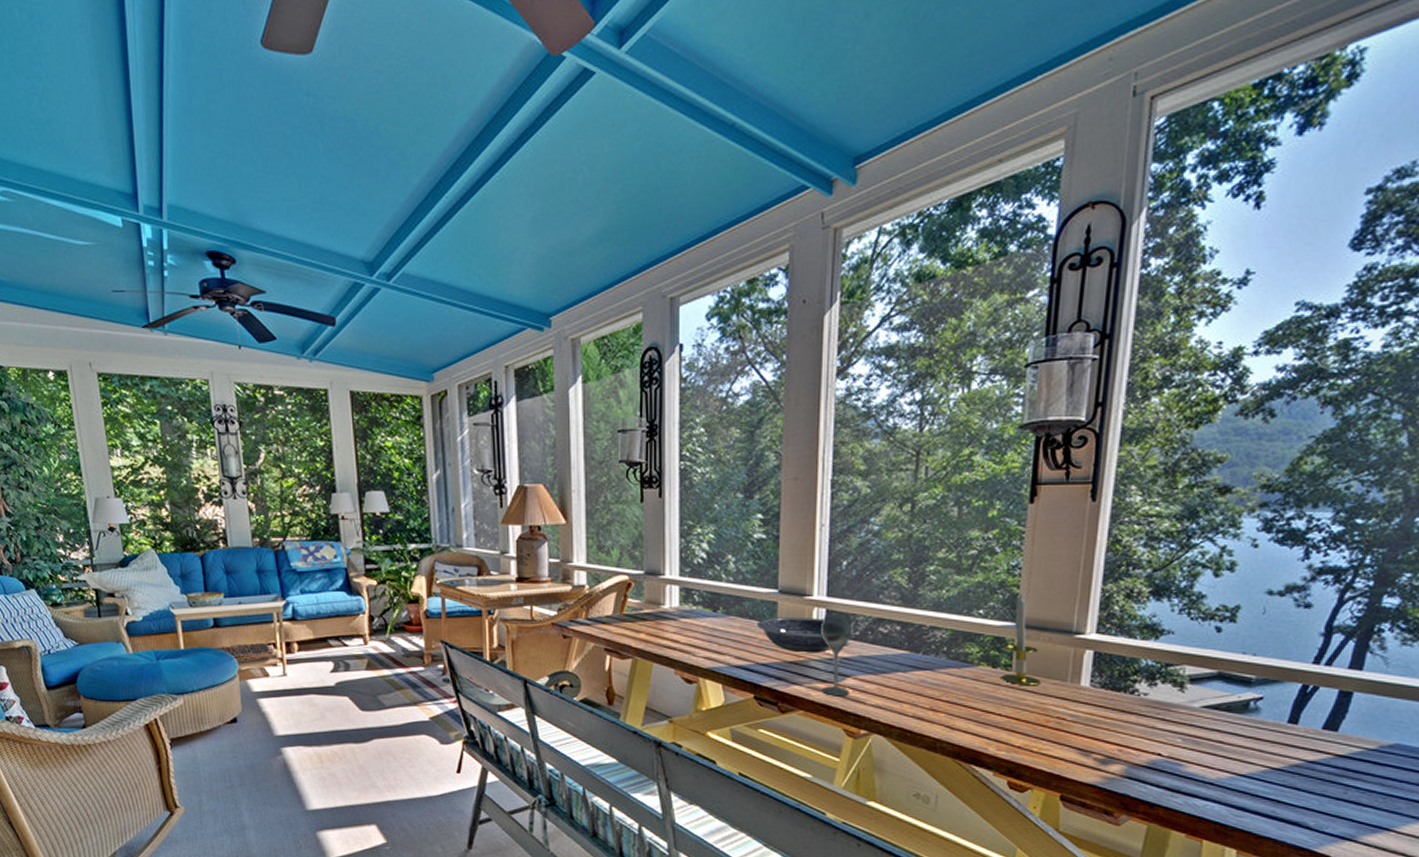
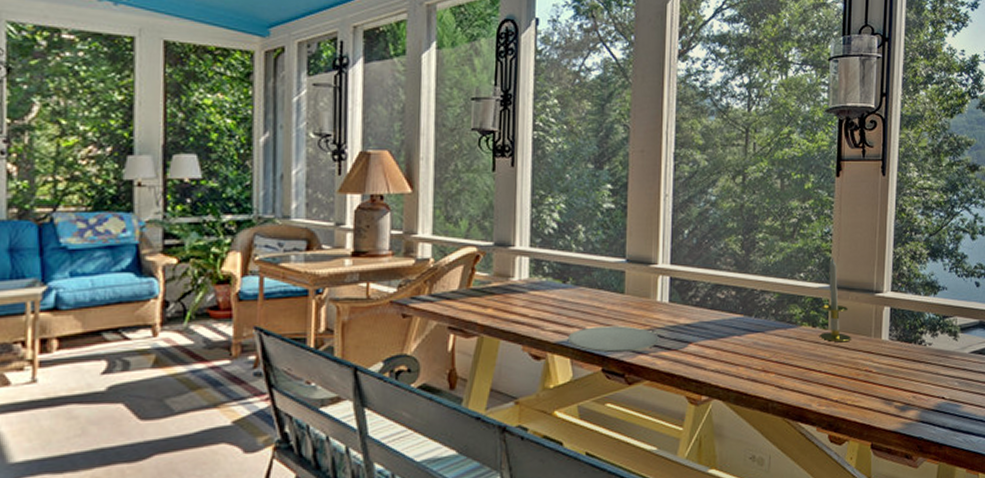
plate: none [719,655,814,682] -> present [567,326,659,353]
bowl: present [756,617,855,653] -> none [605,285,695,322]
wineglass: present [820,613,851,695] -> none [664,281,693,363]

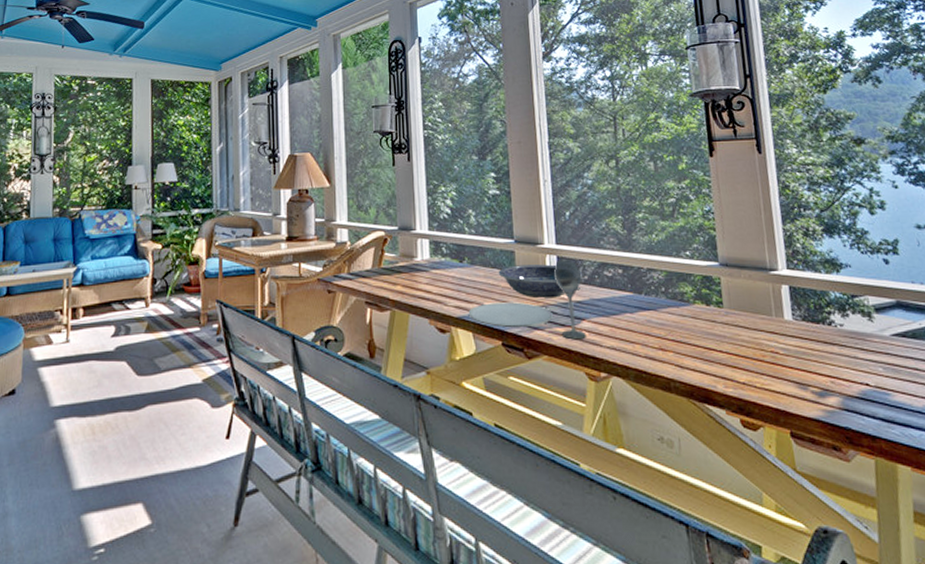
bowl: none [605,285,695,322] -> present [498,264,583,299]
wineglass: none [664,281,693,363] -> present [553,259,588,339]
candle: present [819,256,851,343] -> none [712,234,750,322]

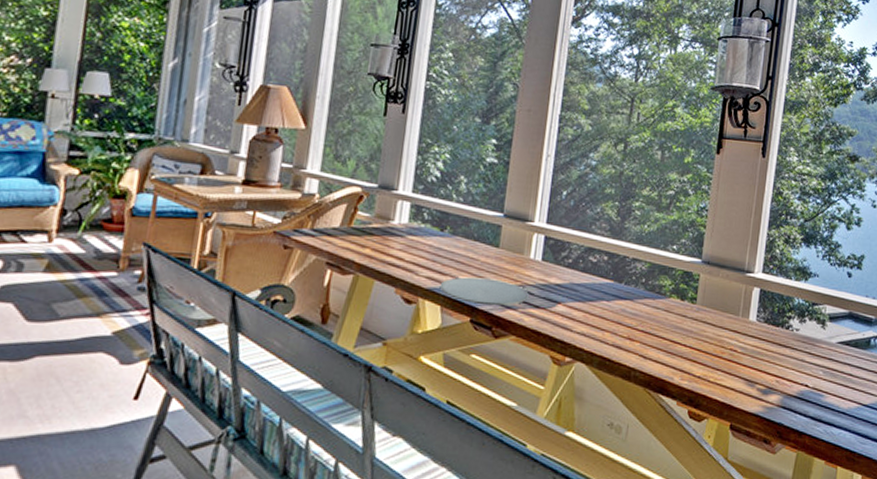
bowl: present [498,264,583,299] -> none [480,240,568,279]
wineglass: present [553,259,588,339] -> none [535,240,566,322]

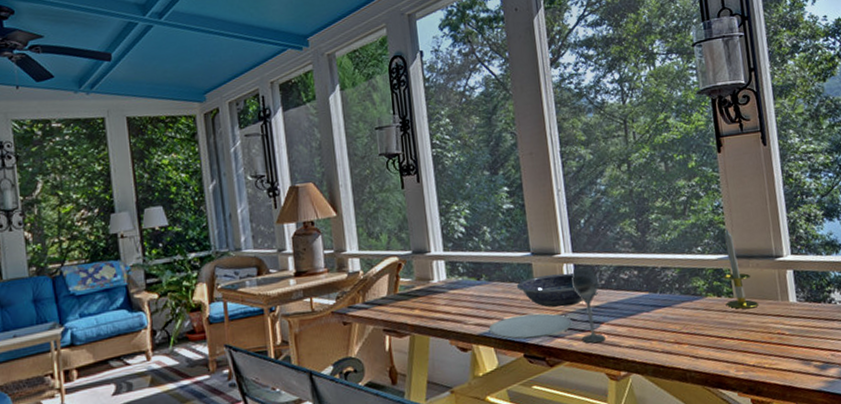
bowl: none [480,240,568,279] -> present [516,273,600,308]
wineglass: none [535,240,566,322] -> present [571,266,607,343]
candle: none [687,232,719,319] -> present [723,228,759,309]

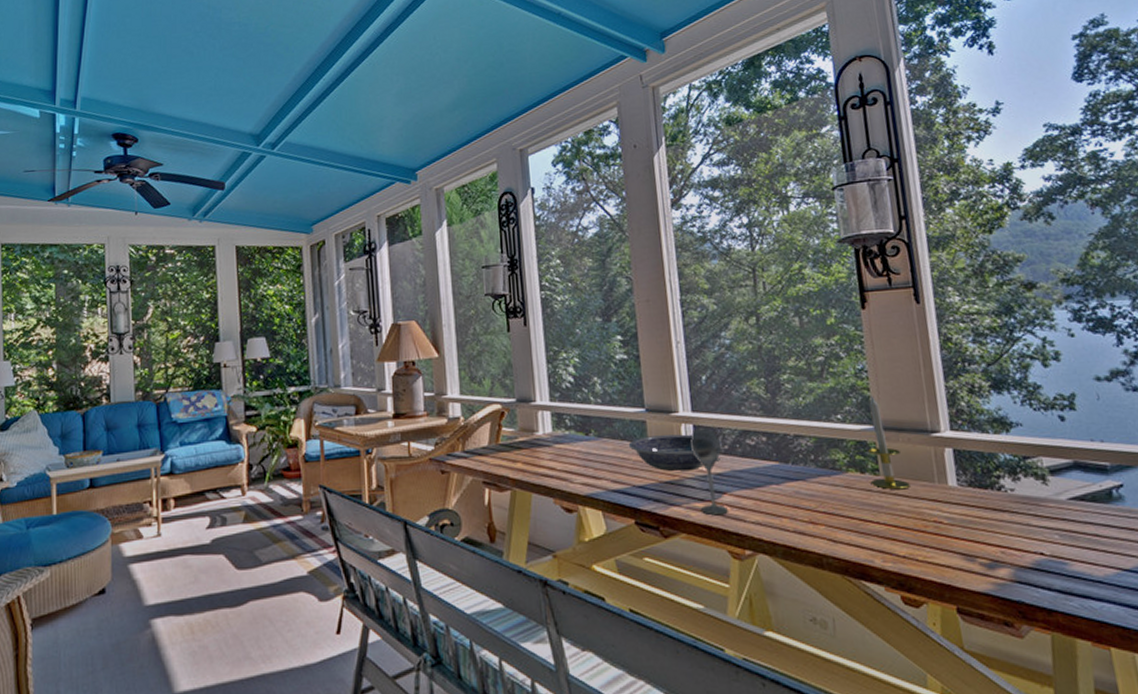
plate: present [488,313,573,340] -> none [596,476,691,505]

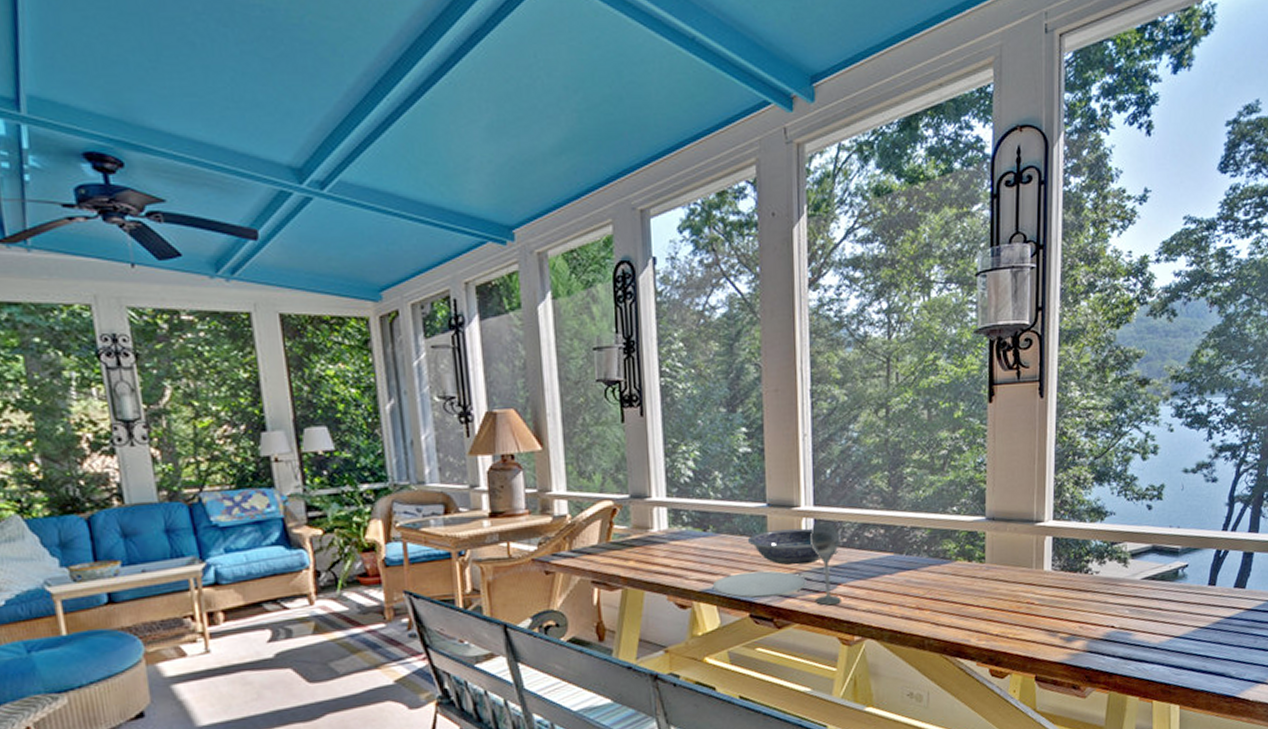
plate: none [596,476,691,505] -> present [712,571,806,599]
candle: present [867,395,910,490] -> none [976,487,1011,576]

